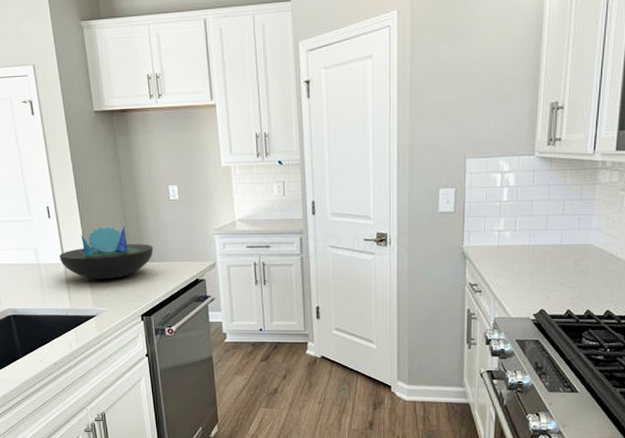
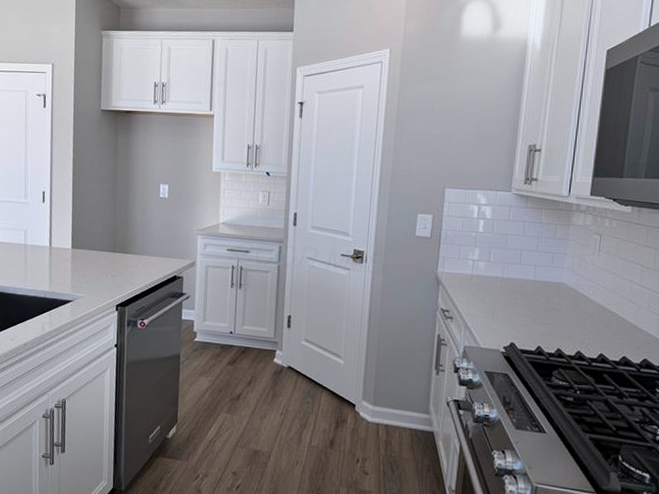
decorative bowl: present [59,225,154,280] -> none [46,216,137,267]

